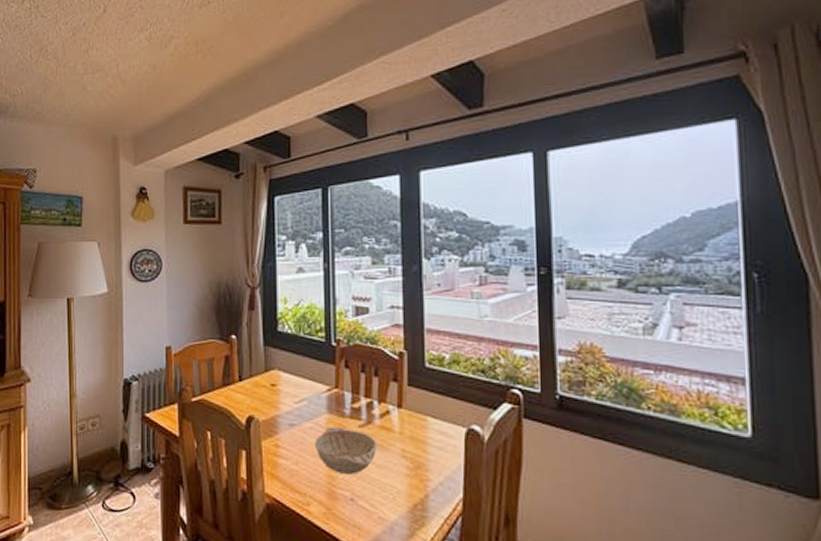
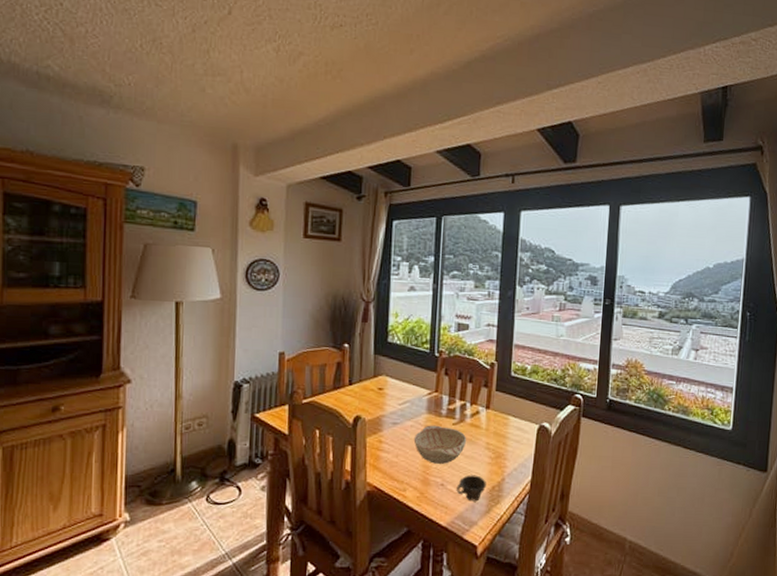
cup: none [369,488,406,522] -> present [456,475,486,502]

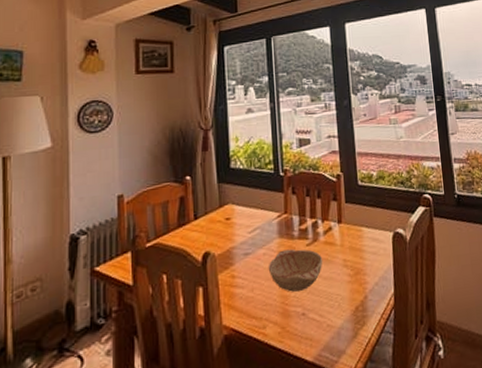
cup: present [456,475,486,502] -> none [318,297,349,328]

